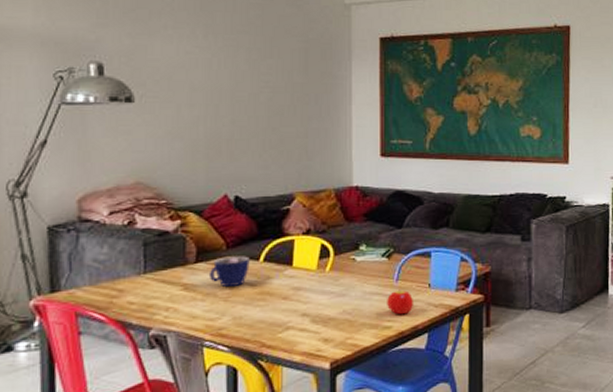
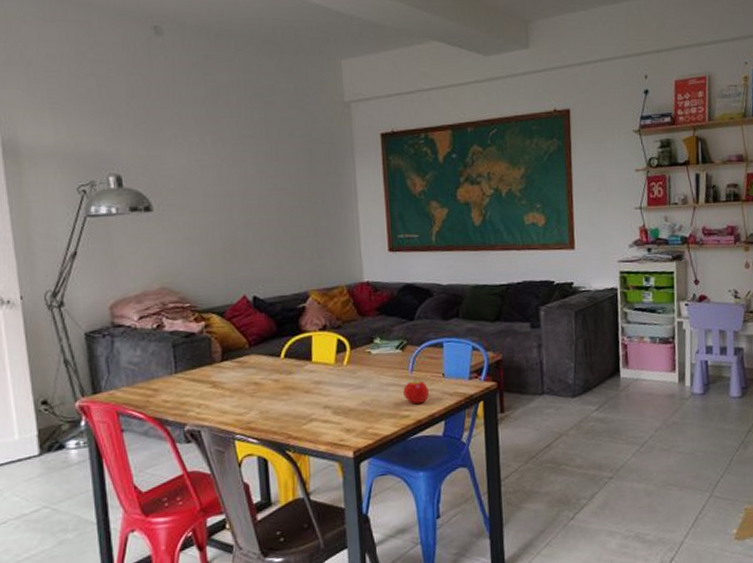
cup: present [210,256,250,286] -> none [235,353,272,383]

